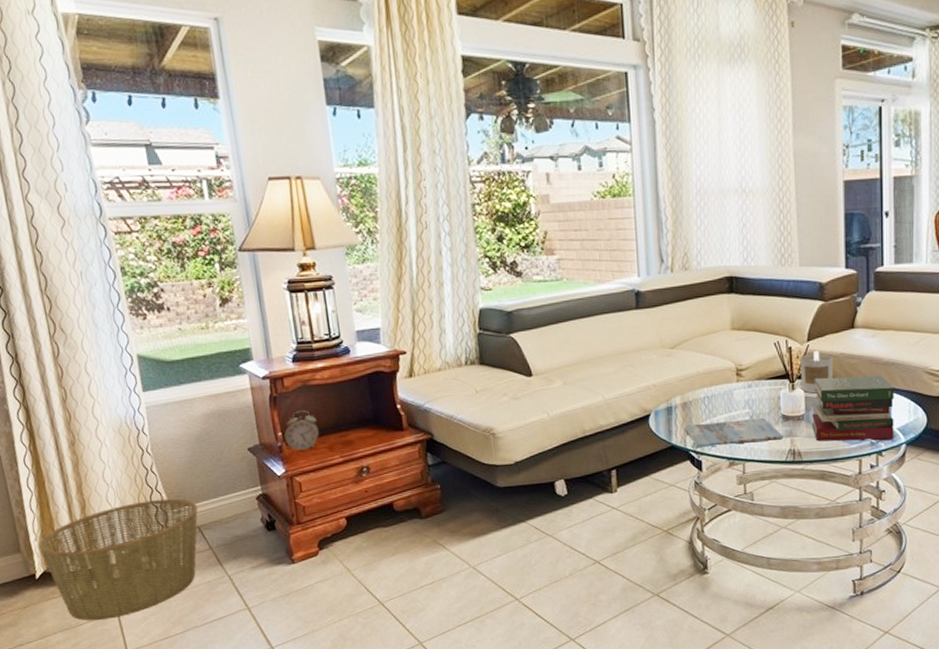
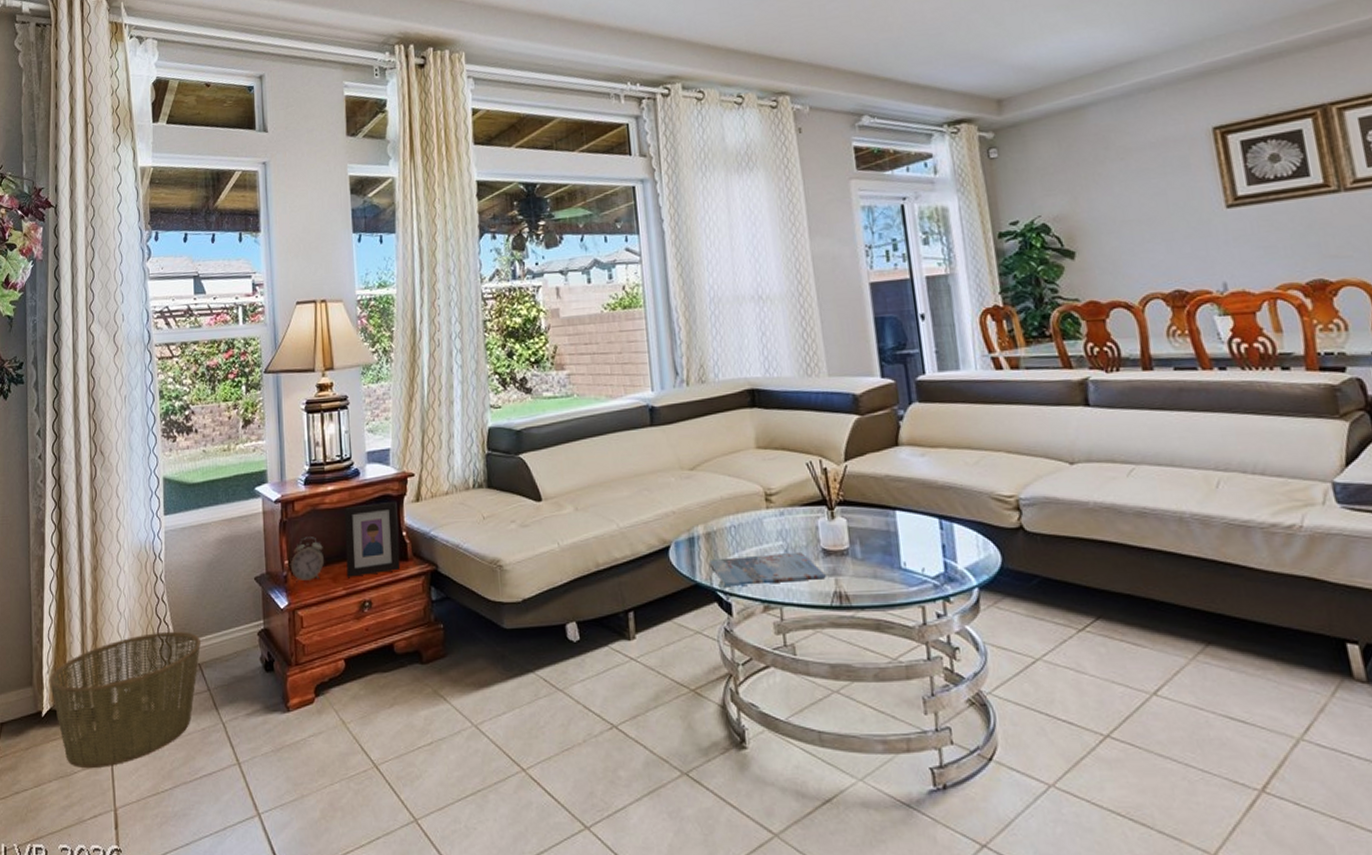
picture frame: none [336,377,397,446] -> present [344,501,401,577]
candle: present [800,351,834,394] -> none [837,472,879,524]
books: present [812,375,894,442] -> none [856,502,963,583]

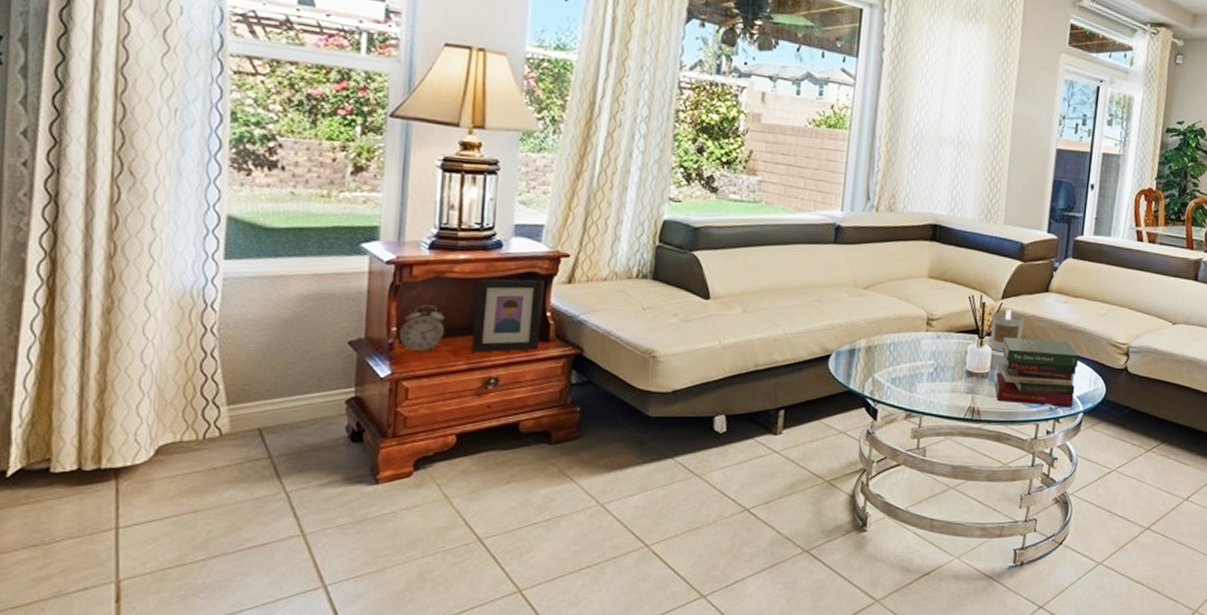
basket: present [50,631,201,768] -> none [23,390,264,536]
magazine: present [710,551,826,588] -> none [865,370,965,396]
candle: none [837,472,879,524] -> present [989,310,1025,352]
books: none [856,502,963,583] -> present [995,336,1079,408]

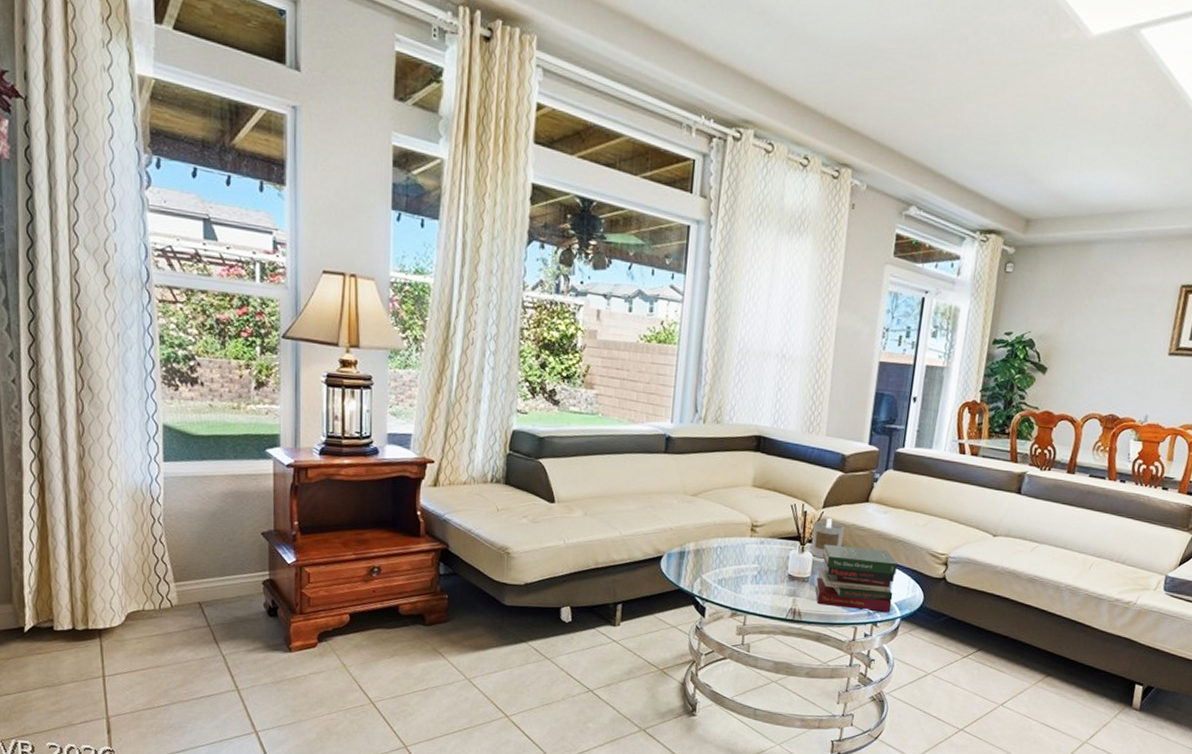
alarm clock: present [398,305,446,351] -> none [299,503,336,543]
picture frame: present [471,279,544,353] -> none [358,481,414,545]

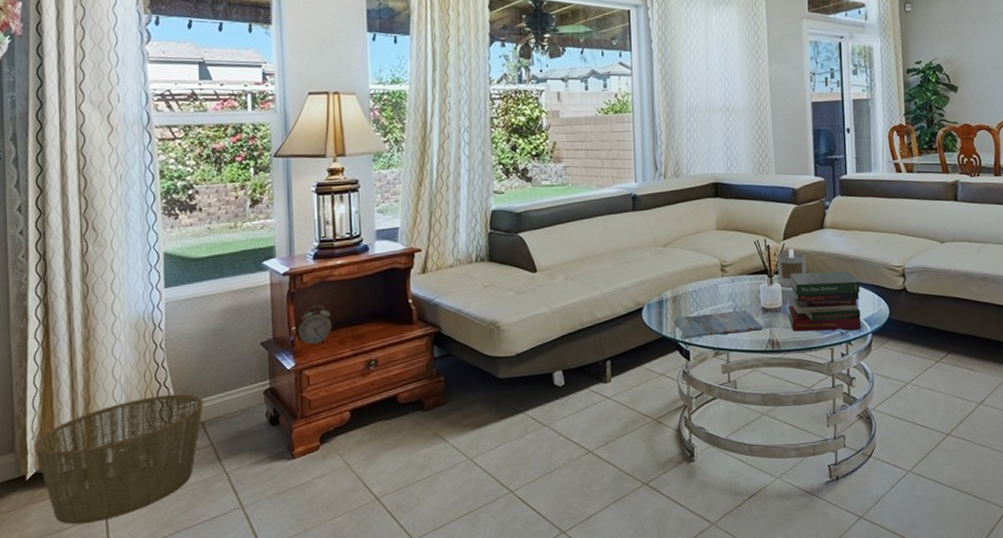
basket: none [32,569,201,682] -> present [35,393,203,524]
alarm clock: none [299,503,336,543] -> present [297,305,333,346]
magazine: none [694,571,787,598] -> present [674,310,763,339]

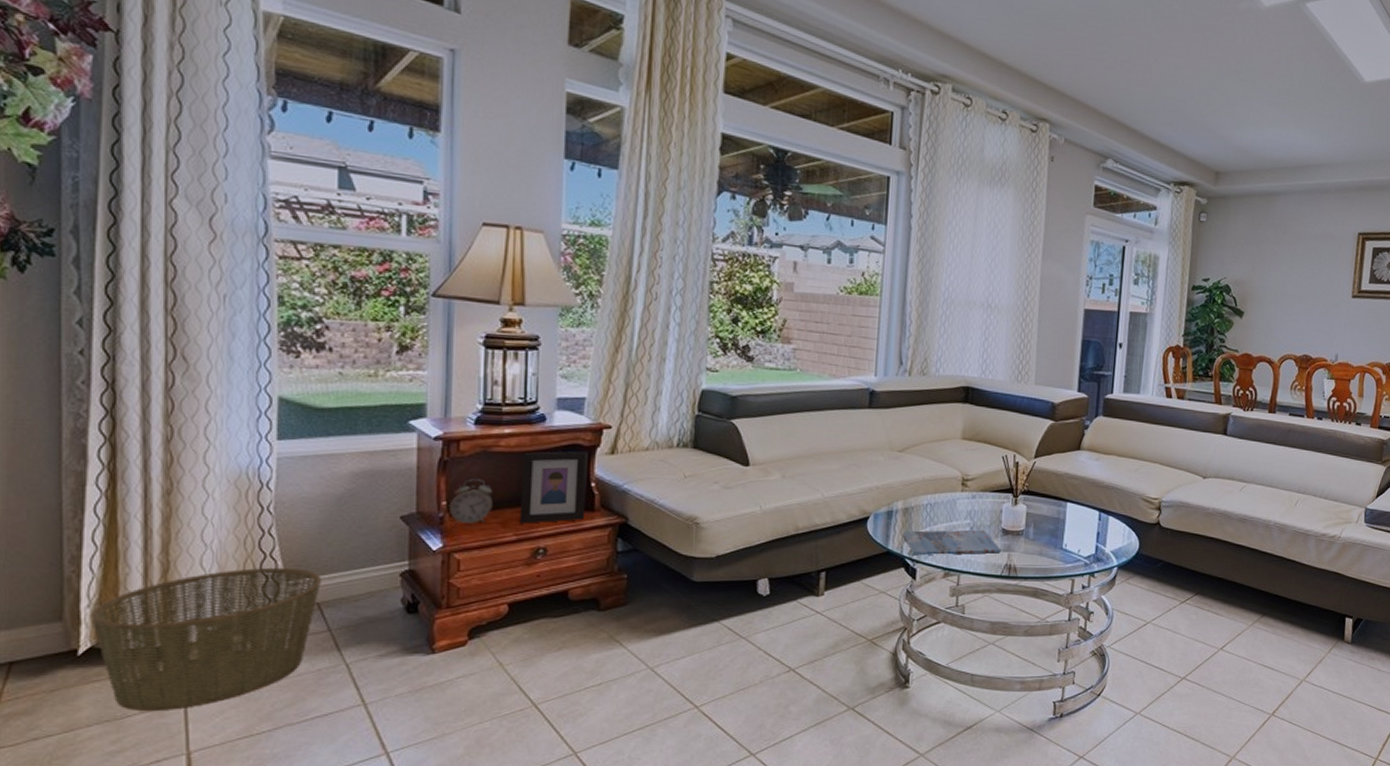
picture frame: none [352,273,406,340] -> present [520,451,588,524]
candle: present [777,249,807,288] -> none [1023,468,1058,510]
books: present [788,271,862,332] -> none [1030,494,1112,563]

